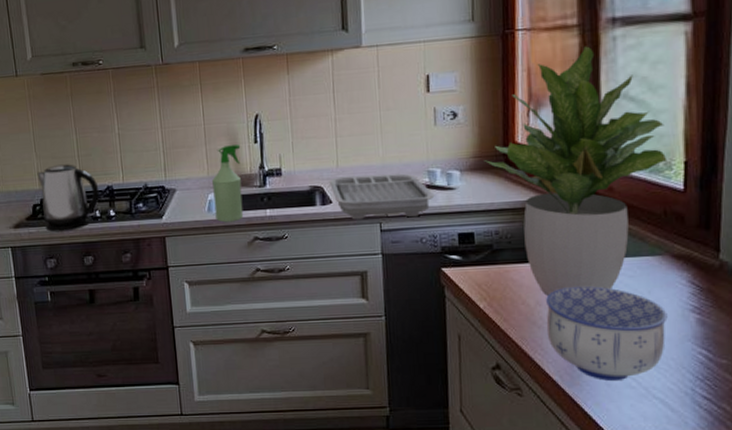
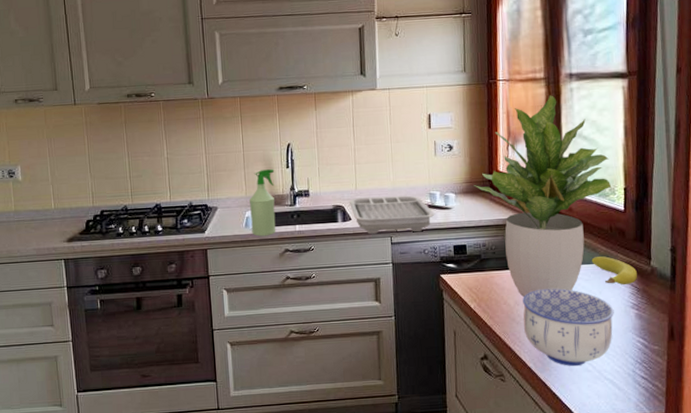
kettle: present [37,164,100,233] -> none [91,184,149,246]
fruit: none [638,247,700,283] -> present [591,256,637,285]

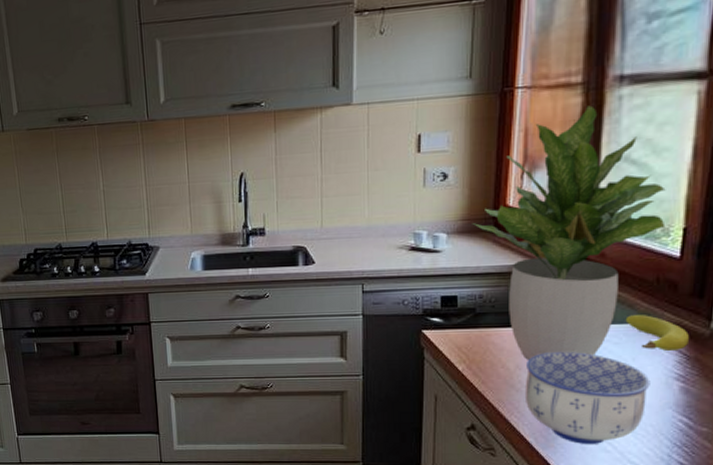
spray bottle: present [248,169,276,237] -> none [194,203,226,281]
dish rack: present [348,195,435,234] -> none [312,235,420,281]

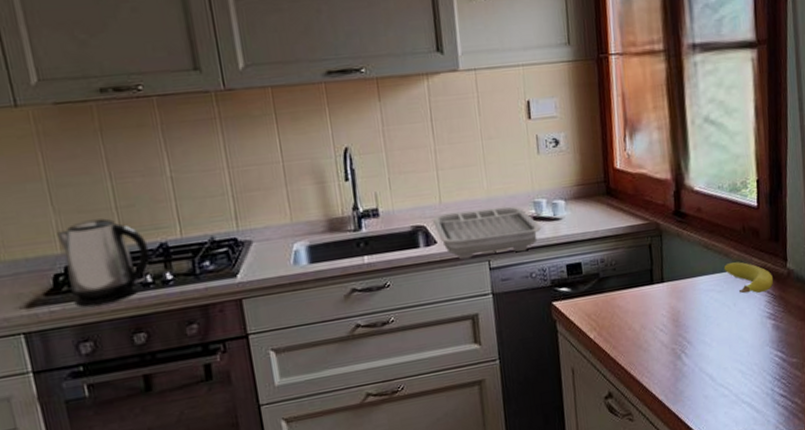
kettle: none [23,220,85,287] -> present [56,218,150,309]
dish rack: none [312,235,420,281] -> present [431,206,542,260]
potted plant: present [472,105,666,360] -> none [586,71,743,319]
bowl: present [524,351,650,444] -> none [649,304,750,394]

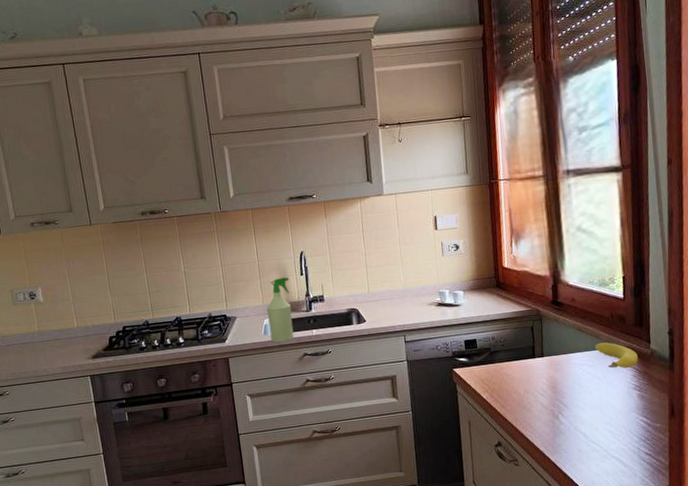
kettle: present [56,218,150,309] -> none [112,299,170,360]
spray bottle: none [295,184,338,276] -> present [266,277,295,343]
dish rack: present [431,206,542,260] -> none [362,295,445,335]

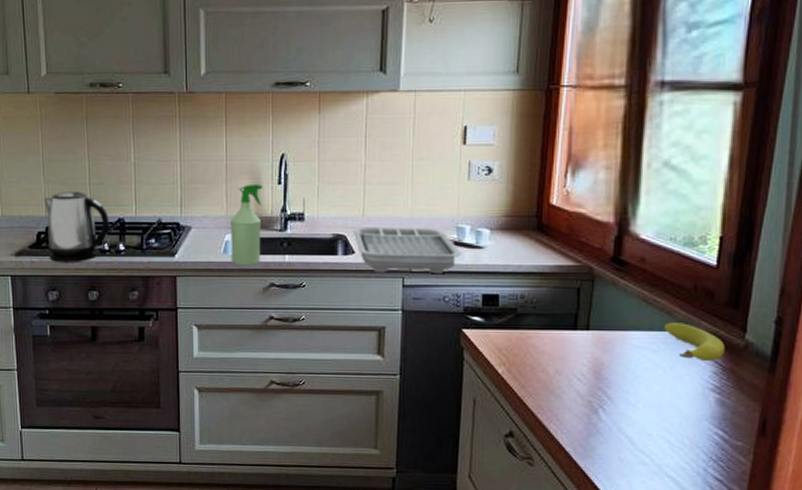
kettle: none [112,299,170,360] -> present [44,191,110,264]
dish rack: none [362,295,445,335] -> present [353,226,462,275]

